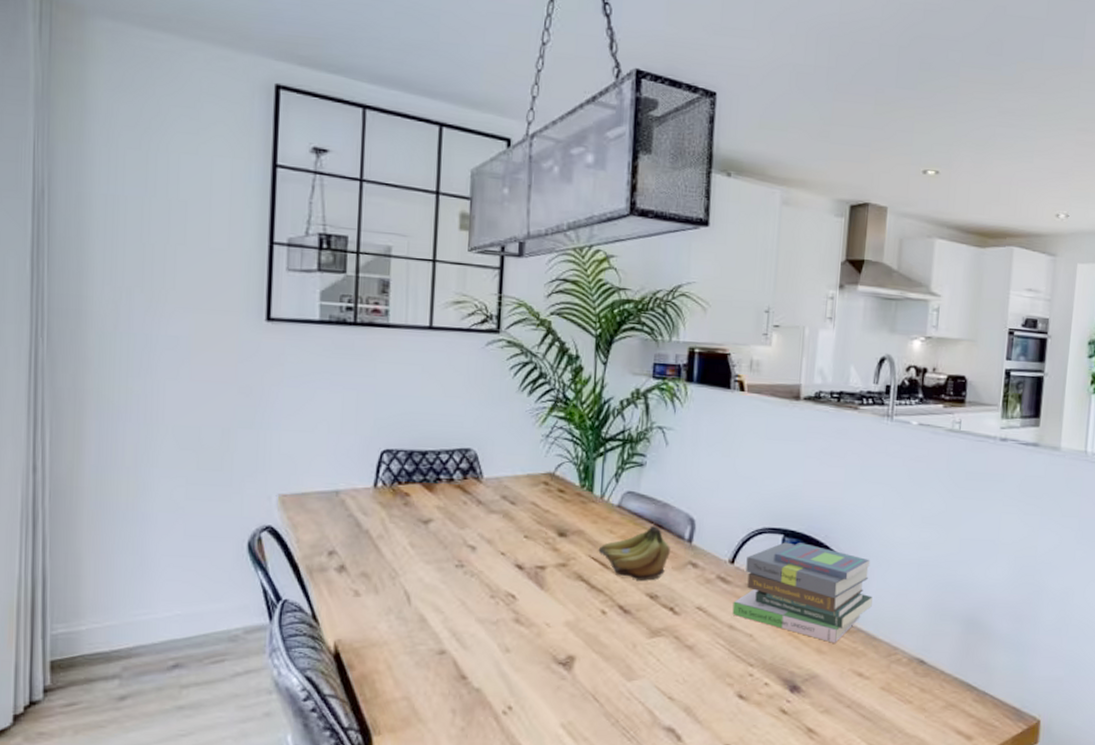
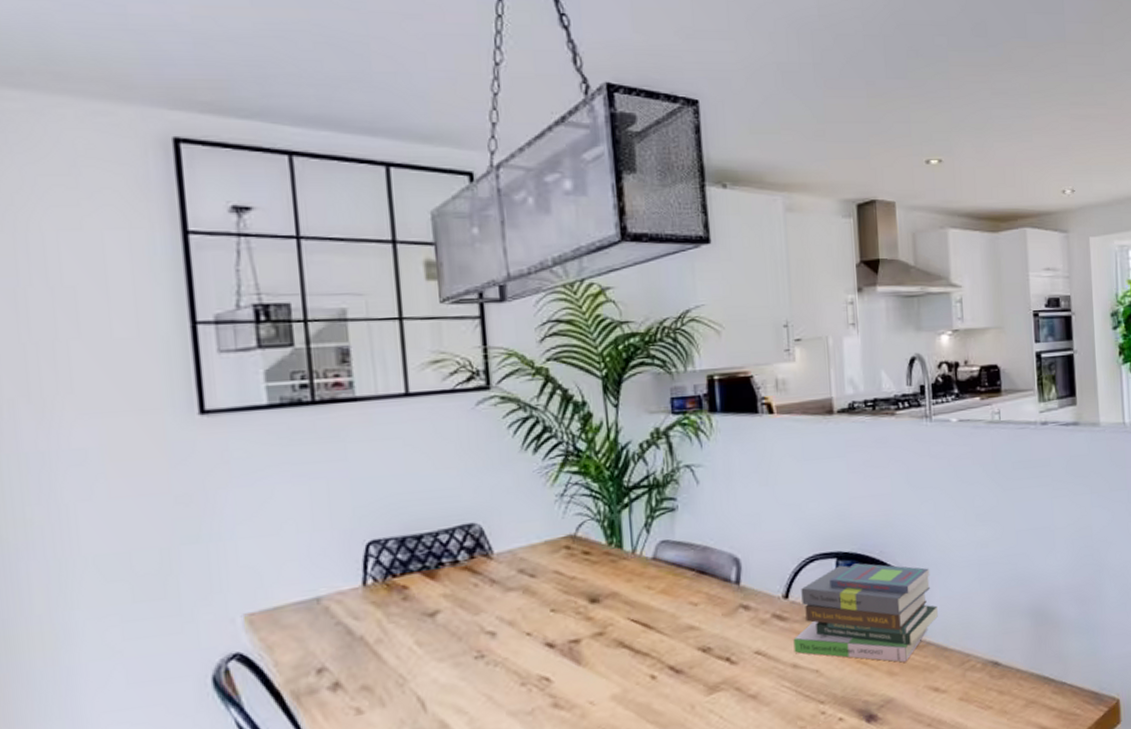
fruit: present [598,526,670,581] -> none [637,573,718,635]

